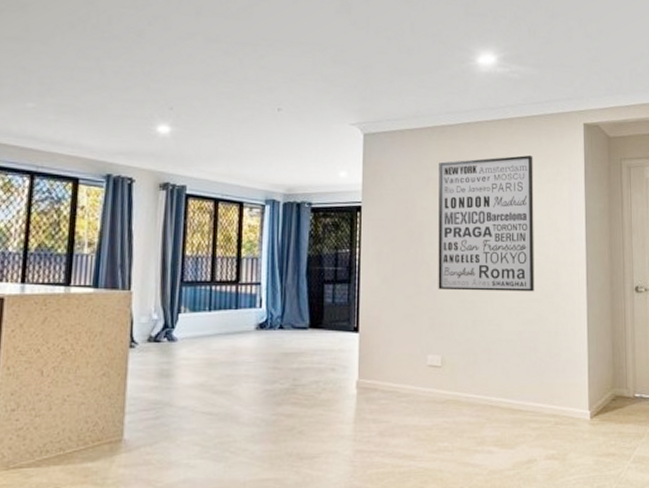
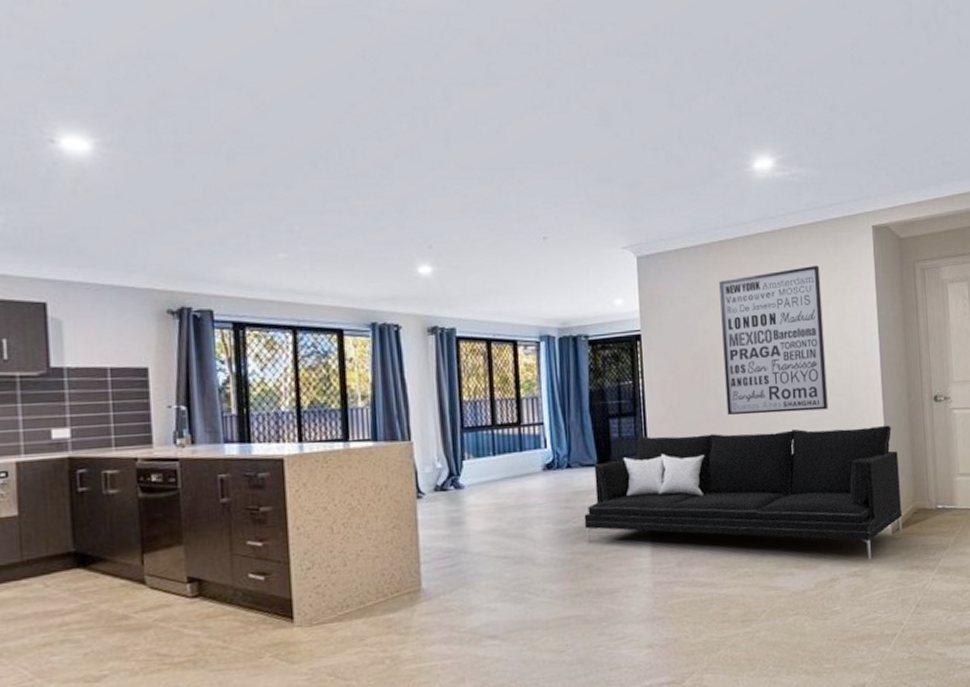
sofa: none [291,303,600,443] -> present [584,425,903,560]

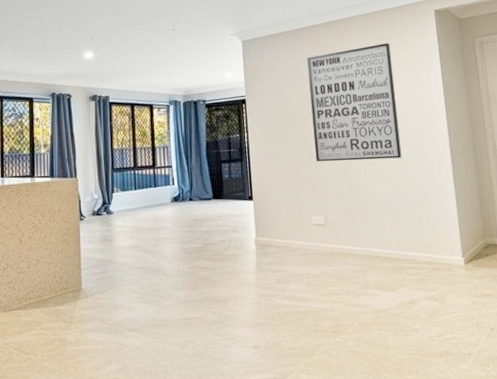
sofa: present [584,425,903,560] -> none [202,171,474,286]

